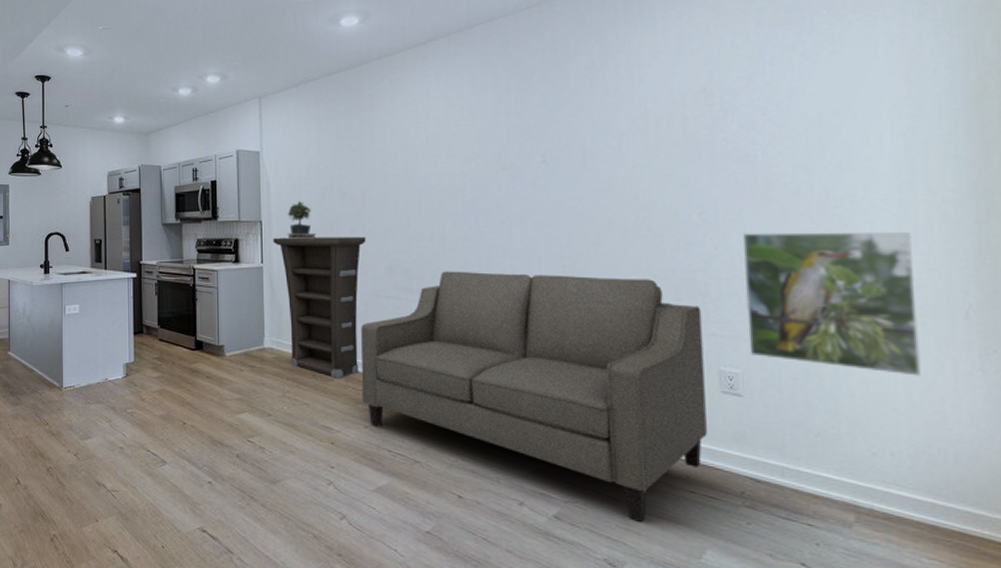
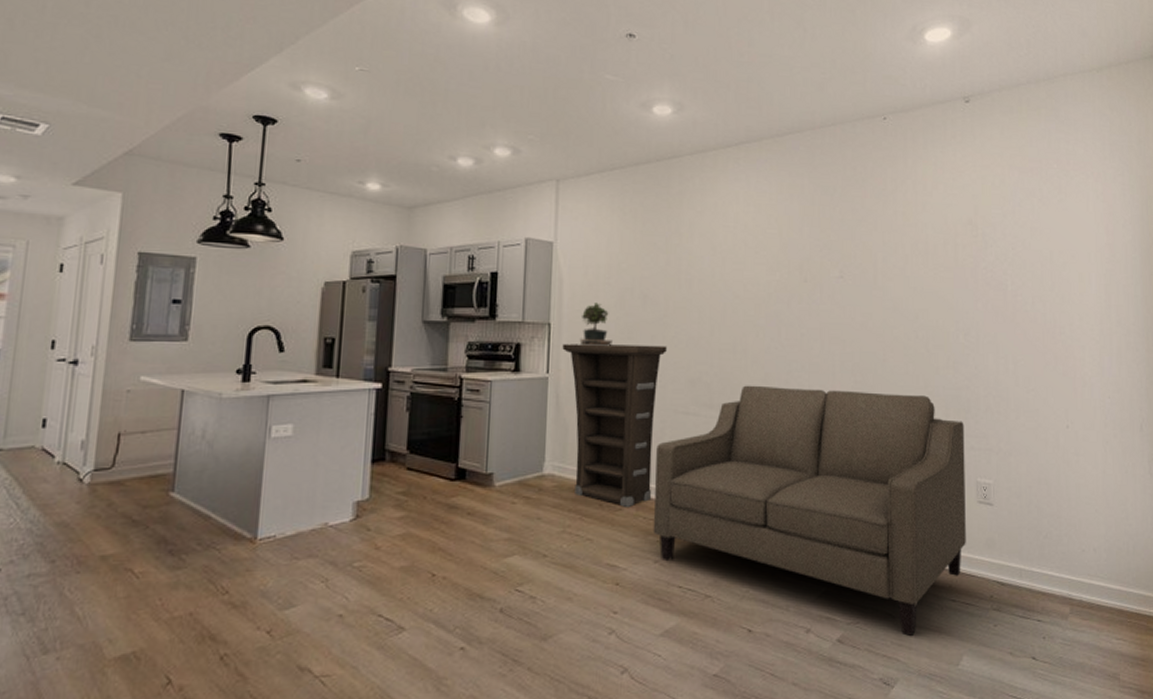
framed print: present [742,231,922,376] -> none [996,354,1114,481]

